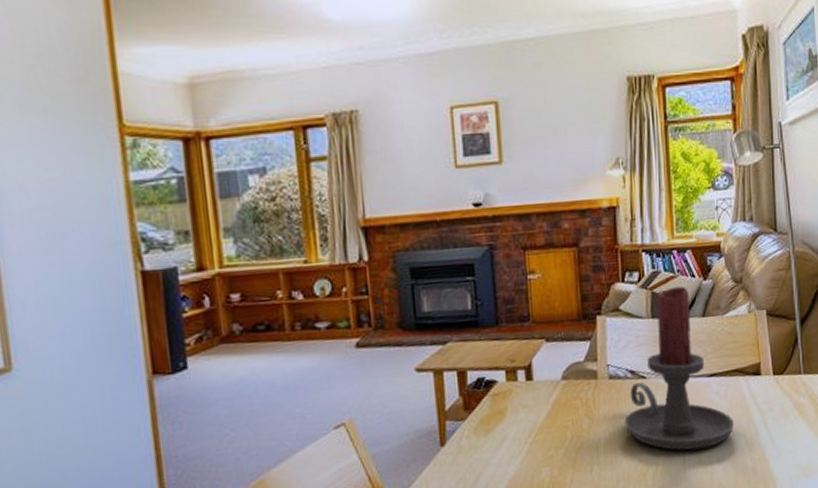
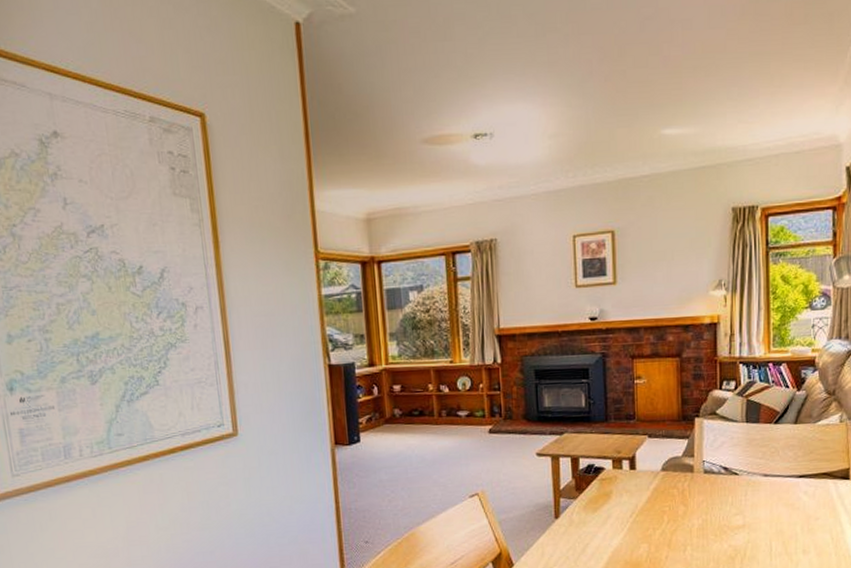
candle holder: present [624,286,734,451] -> none [716,395,820,542]

